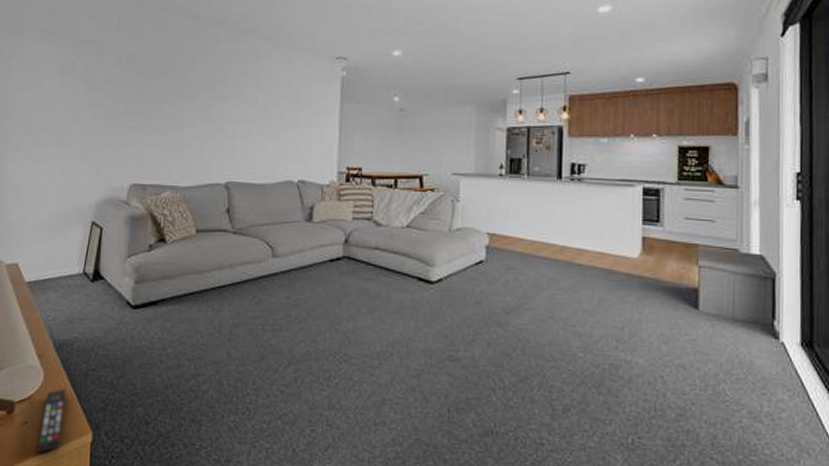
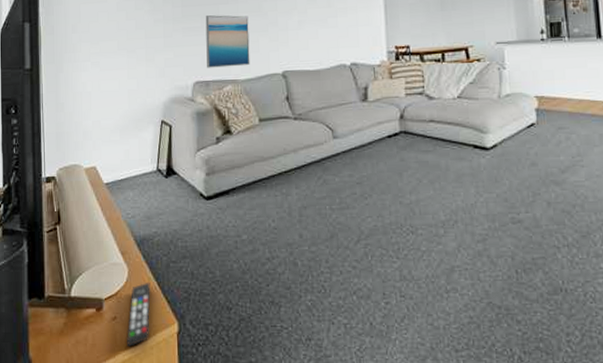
wall art: none [145,115,195,173] -> present [205,15,250,68]

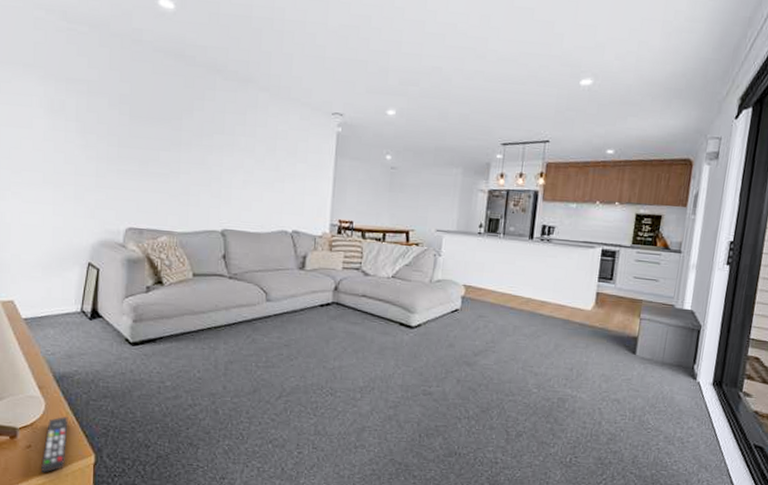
wall art: present [205,15,250,68] -> none [142,160,191,219]

